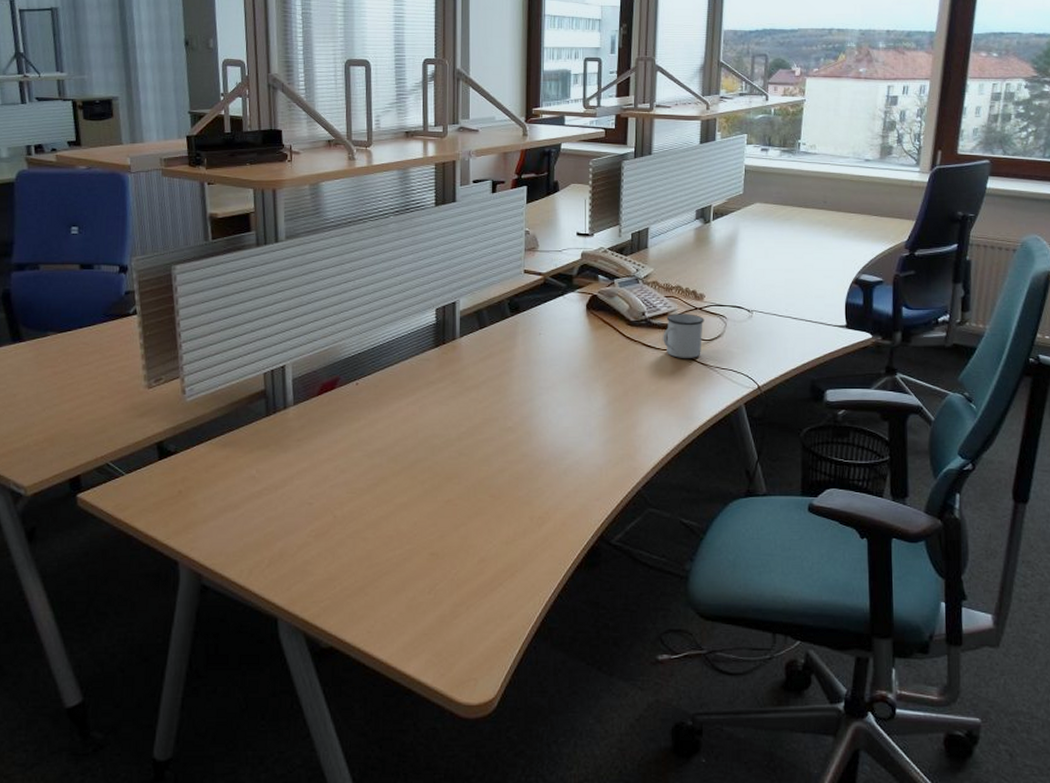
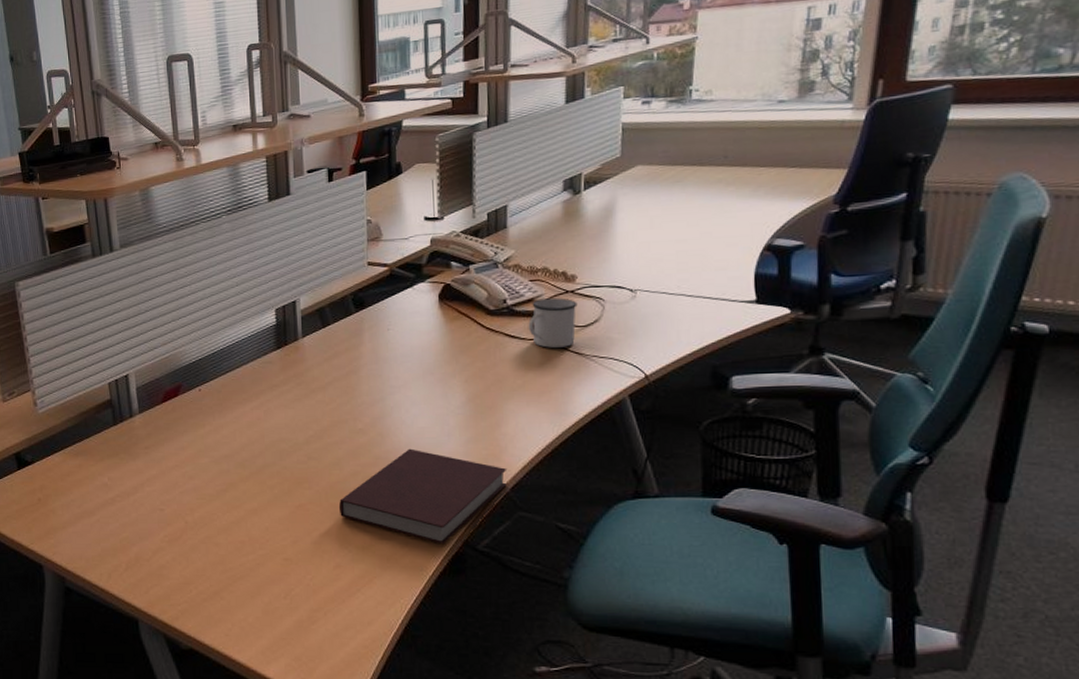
notebook: none [485,447,640,539] -> present [338,448,507,545]

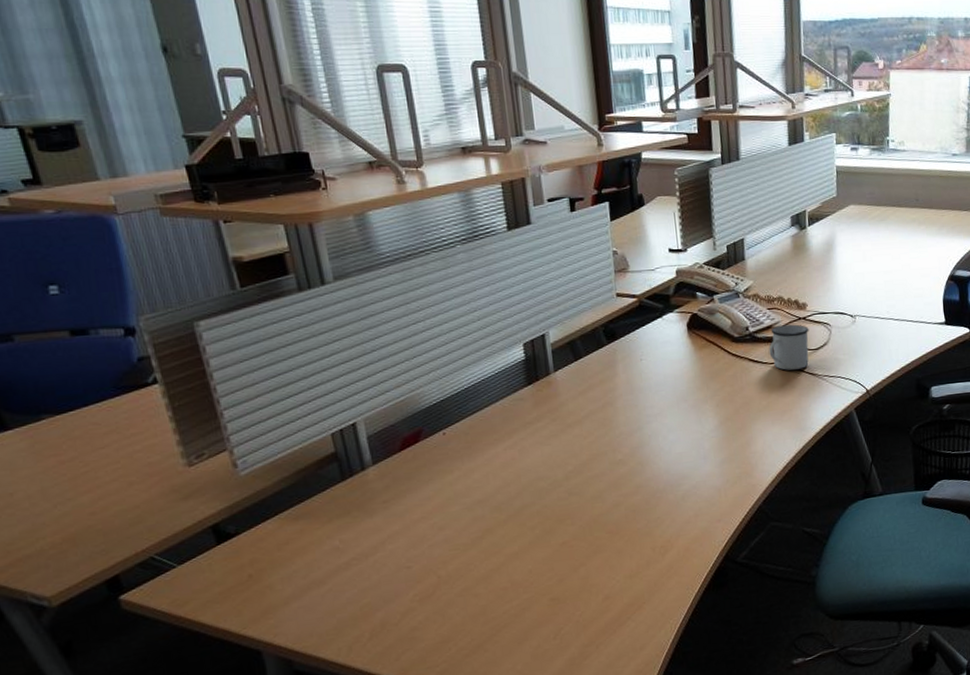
notebook: present [338,448,507,545] -> none [603,474,759,562]

